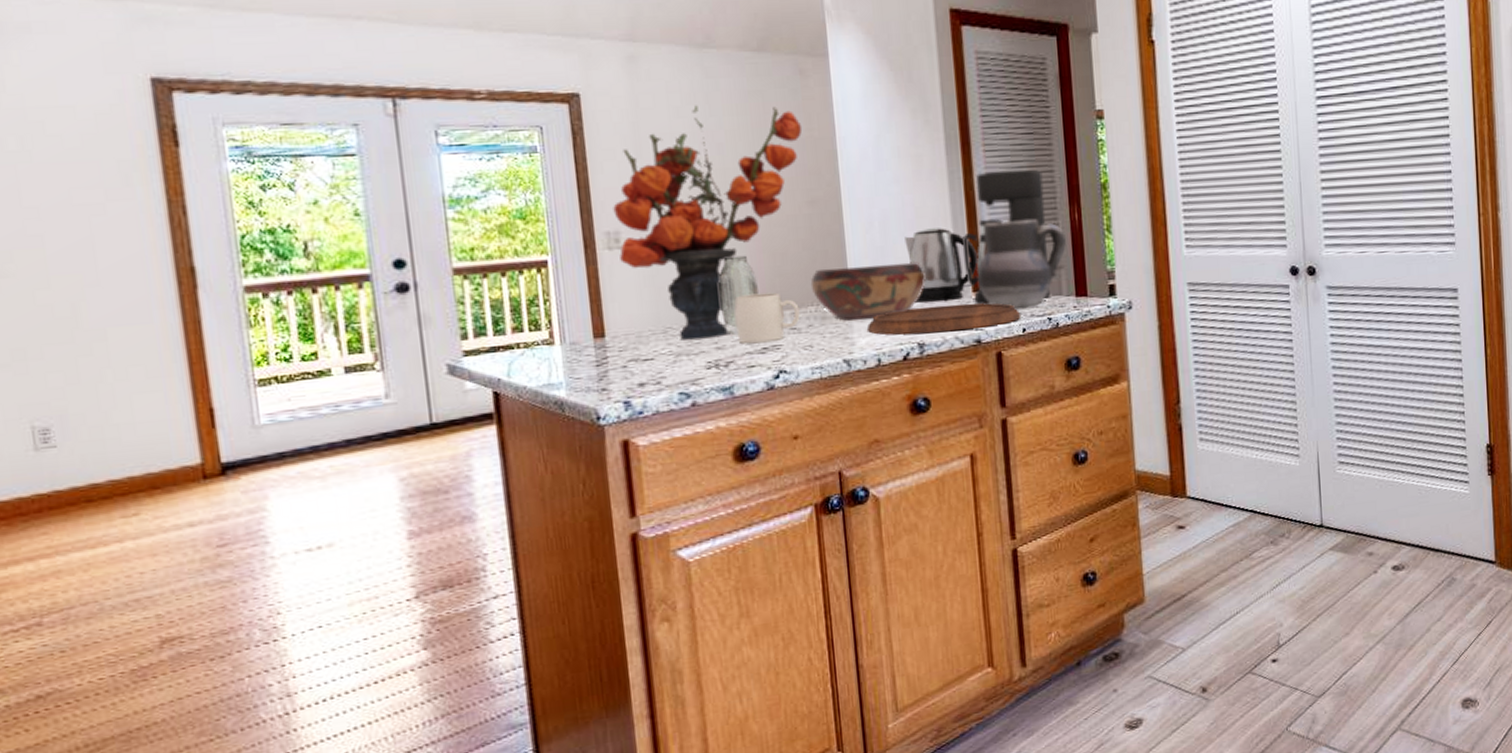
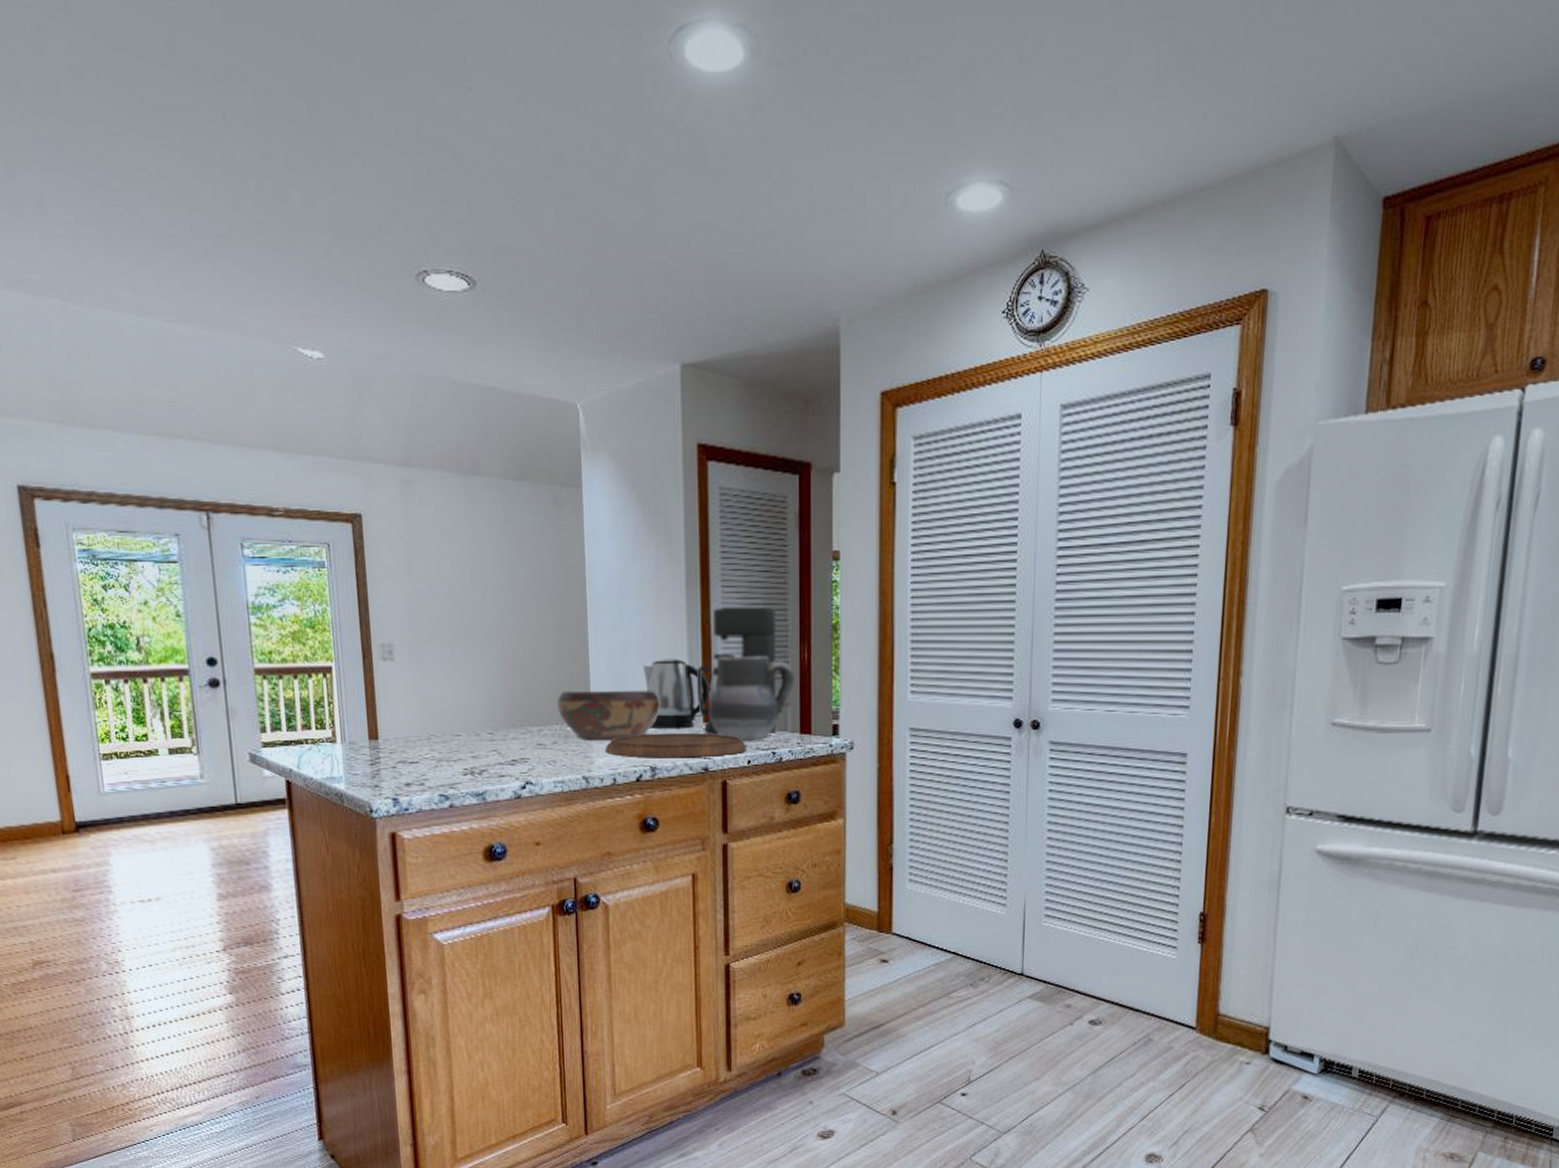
bouquet: present [613,105,803,341] -> none [388,530,556,749]
vase: present [718,255,758,338] -> none [475,673,510,749]
mug: present [733,292,800,345] -> none [488,709,546,756]

